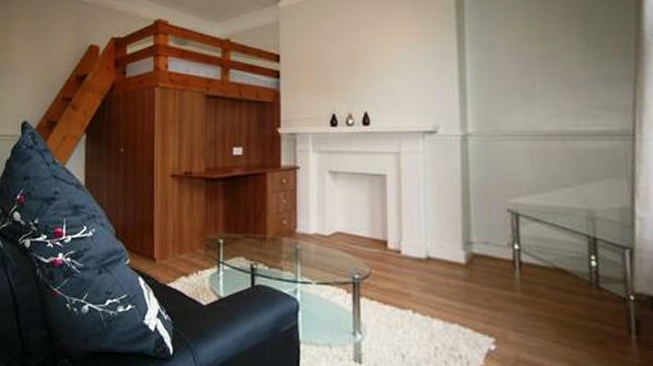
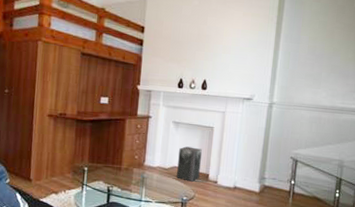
speaker: none [341,204,374,252] -> present [177,146,202,182]

